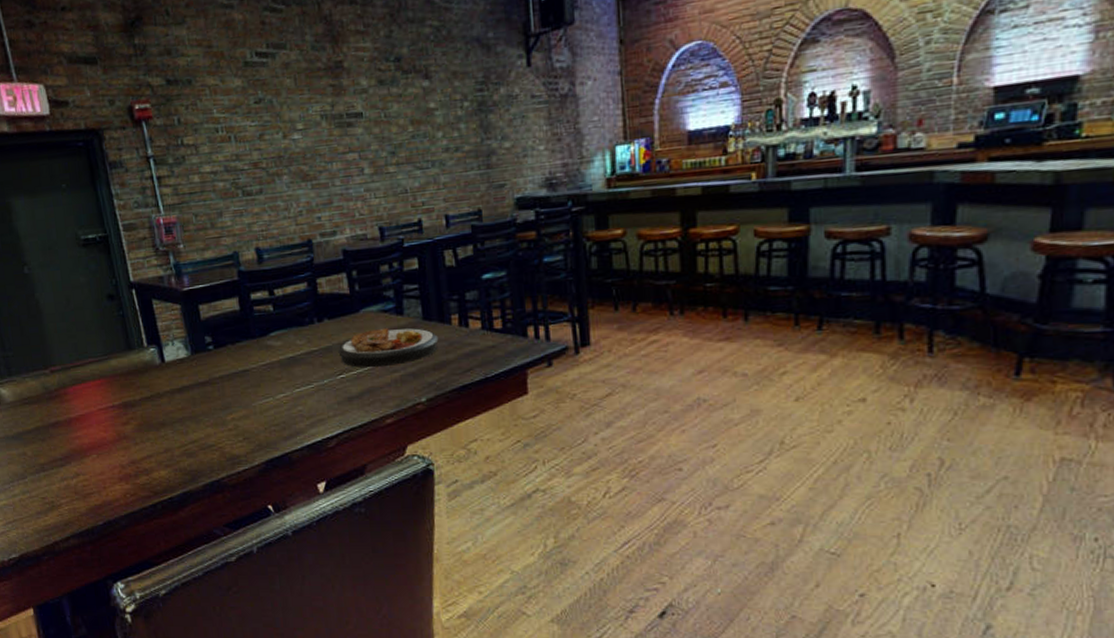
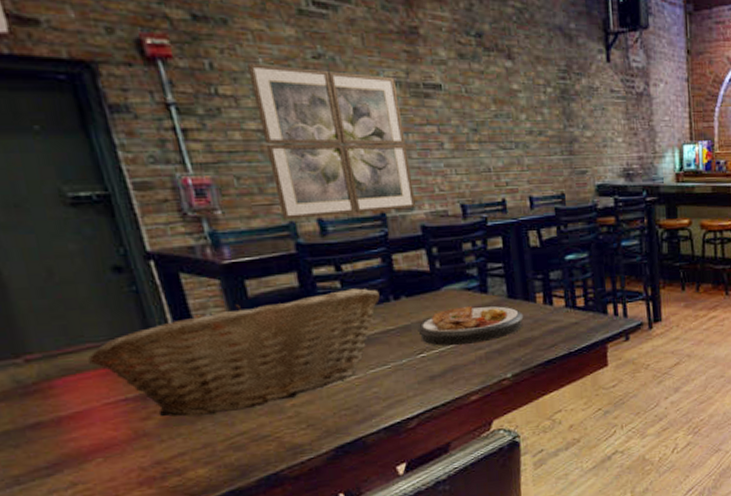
fruit basket: none [90,311,306,425] -> present [88,288,380,417]
wall art: none [205,111,339,249] -> present [247,63,417,219]

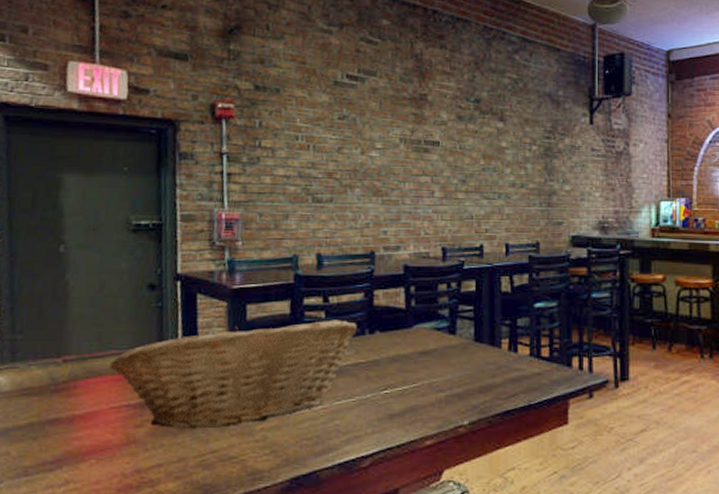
wall art: present [247,63,417,219] -> none [287,122,403,252]
plate: present [418,305,524,346] -> none [386,345,487,386]

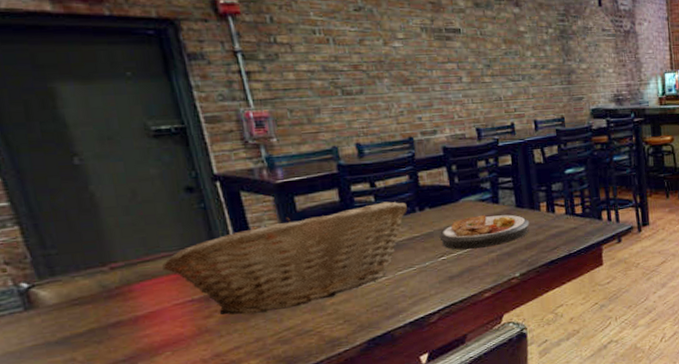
plate: none [386,345,487,386] -> present [439,214,530,250]

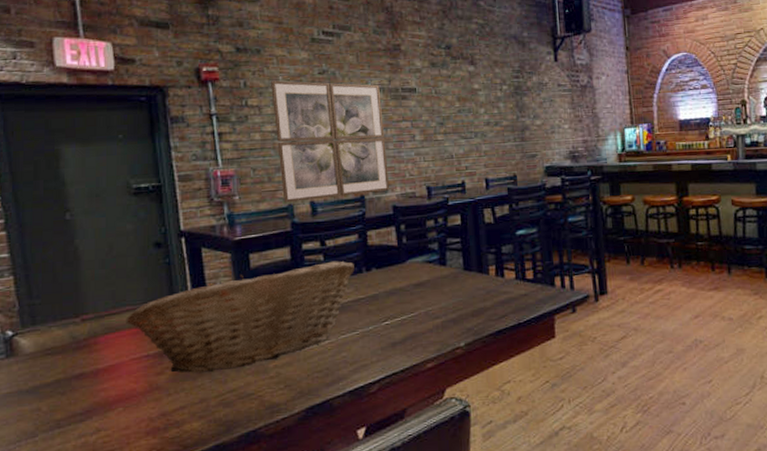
wall art: none [301,16,439,144] -> present [271,80,390,202]
plate: present [439,214,530,250] -> none [384,277,477,315]

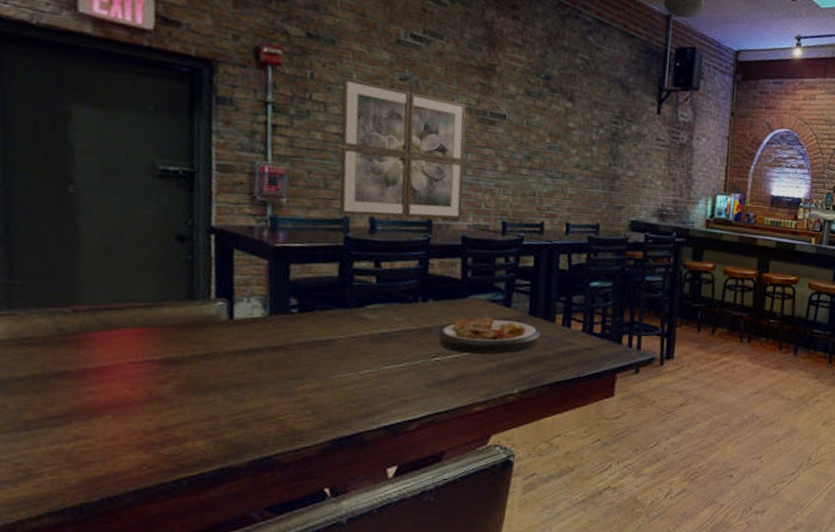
fruit basket: present [126,261,354,374] -> none [129,285,410,388]
plate: none [384,277,477,315] -> present [437,317,541,355]

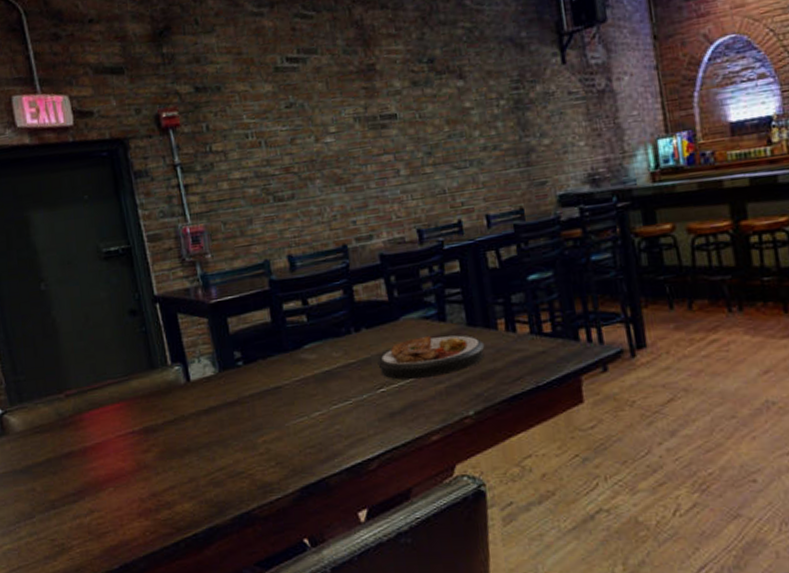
wall art: present [339,77,467,219] -> none [235,114,375,258]

